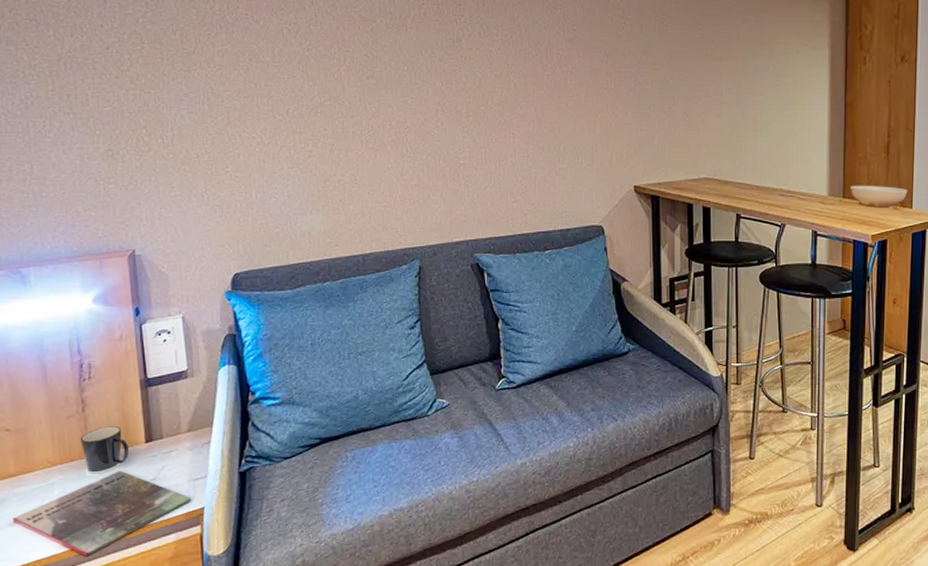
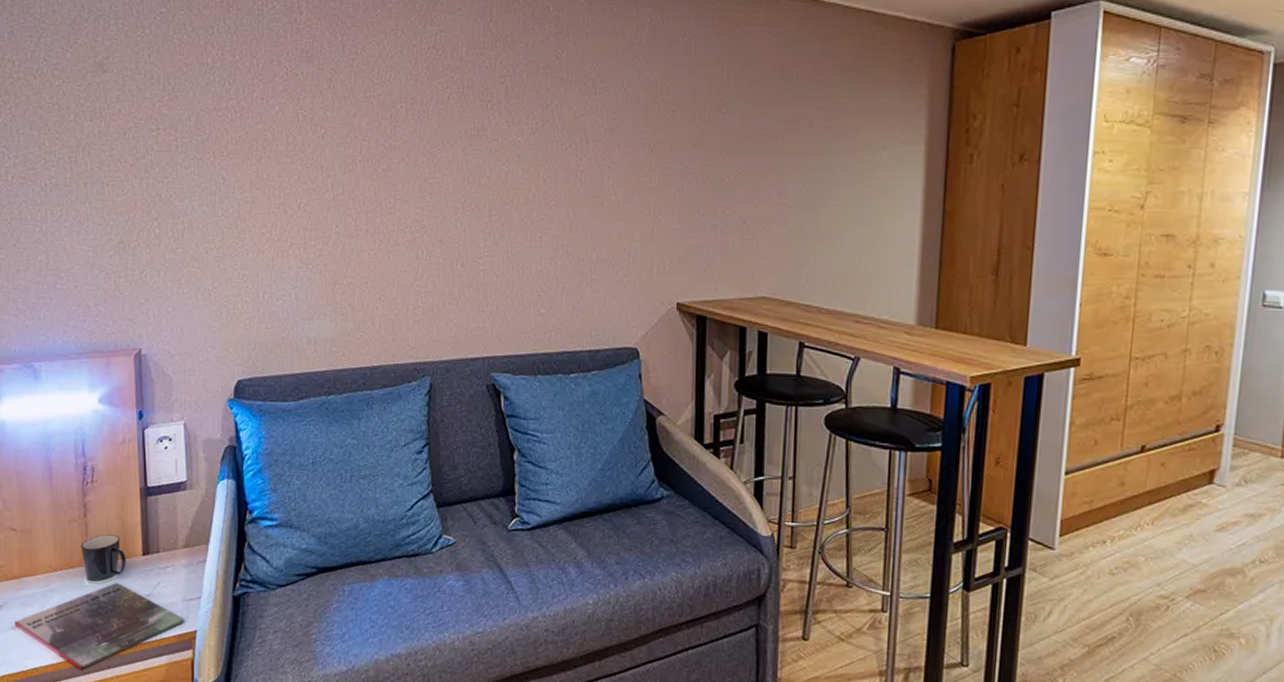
bowl: present [849,185,908,209] -> none [944,313,1022,345]

